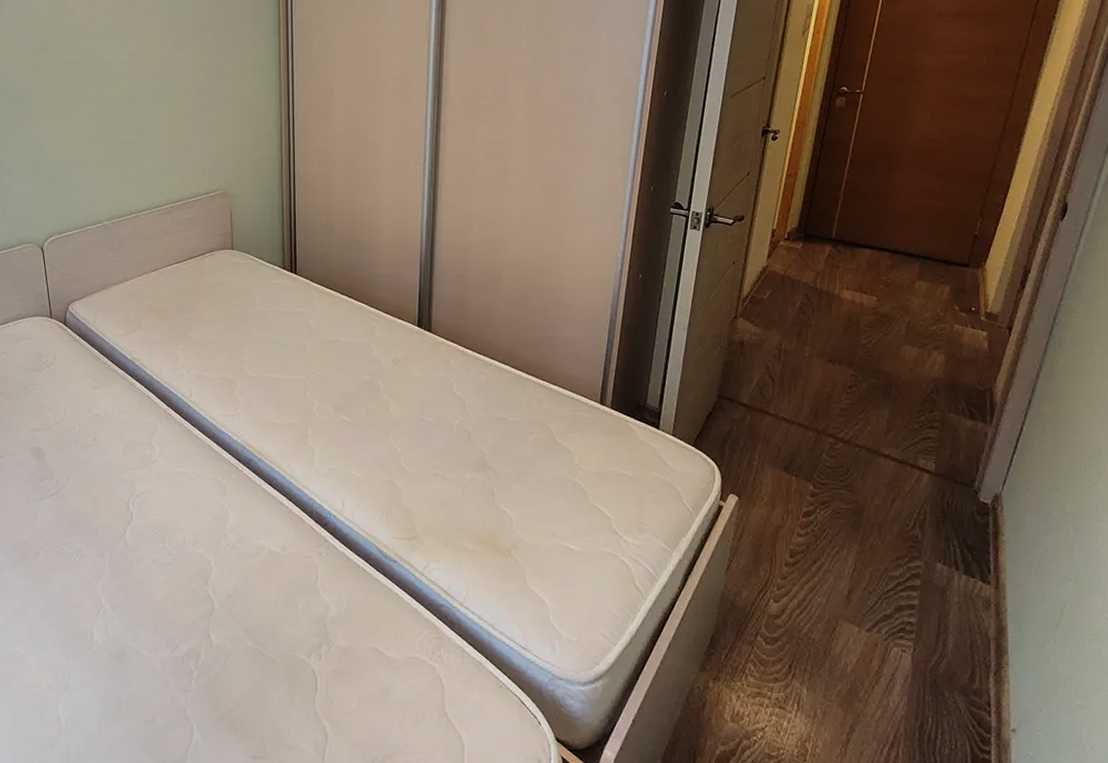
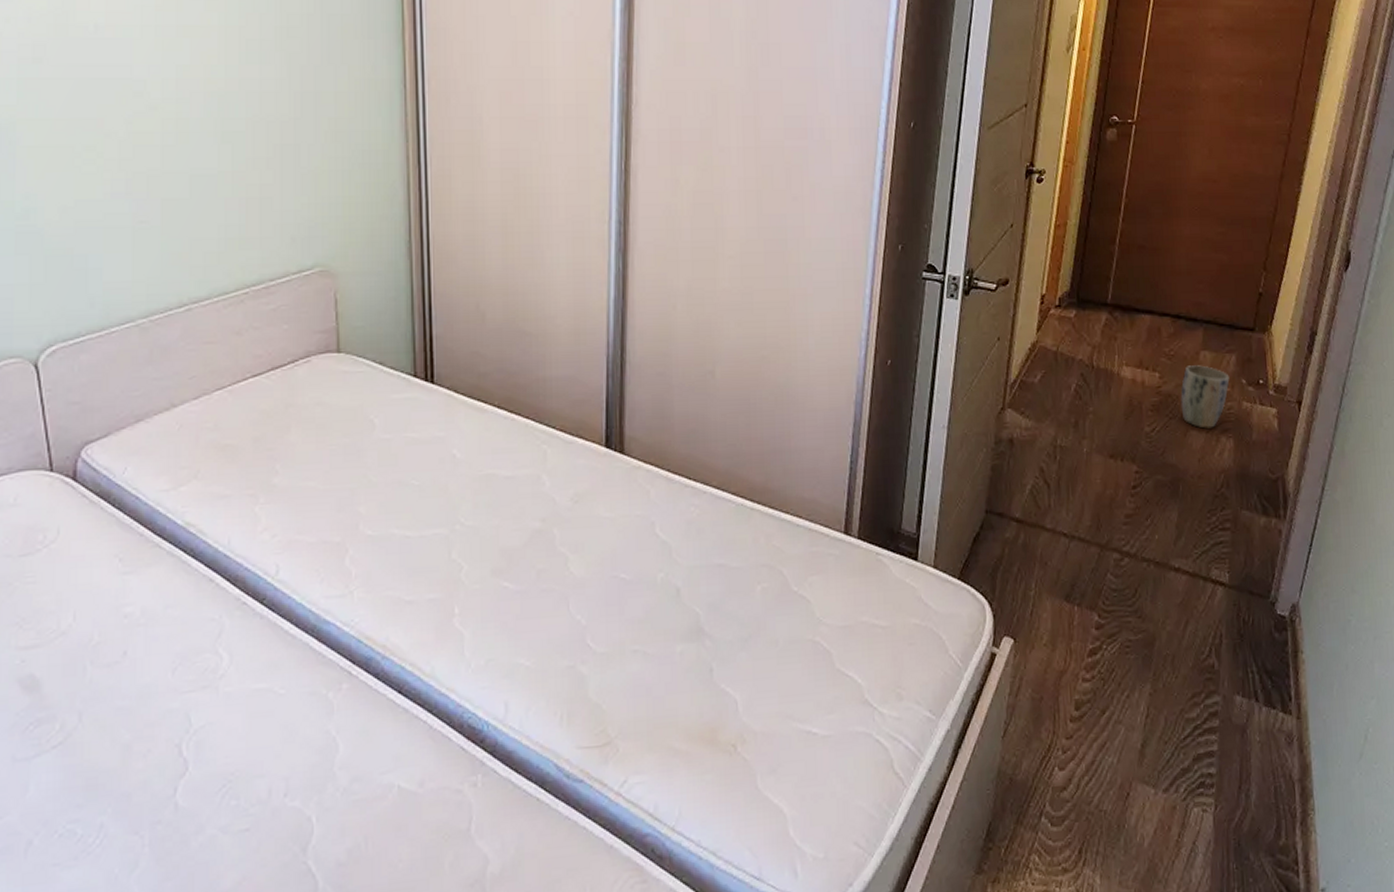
plant pot: none [896,292,943,345] -> present [1180,365,1230,429]

